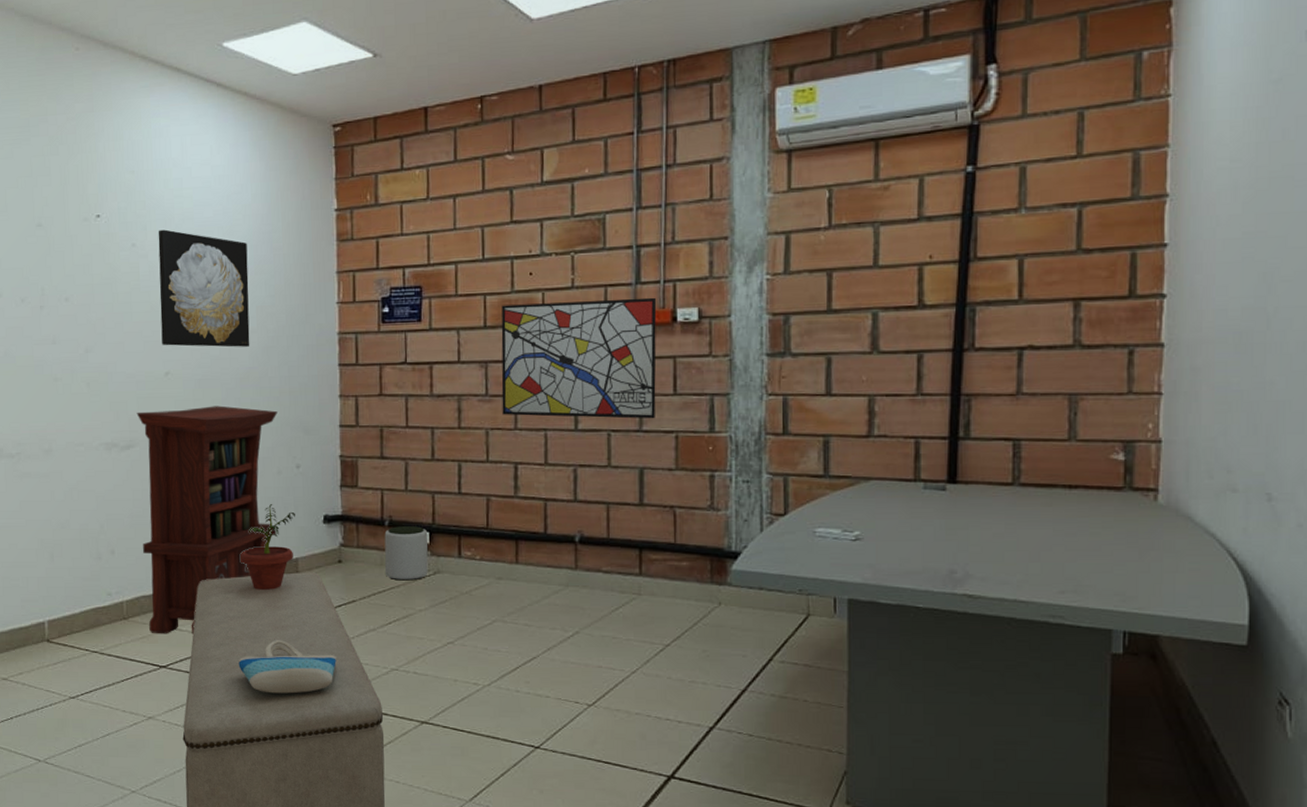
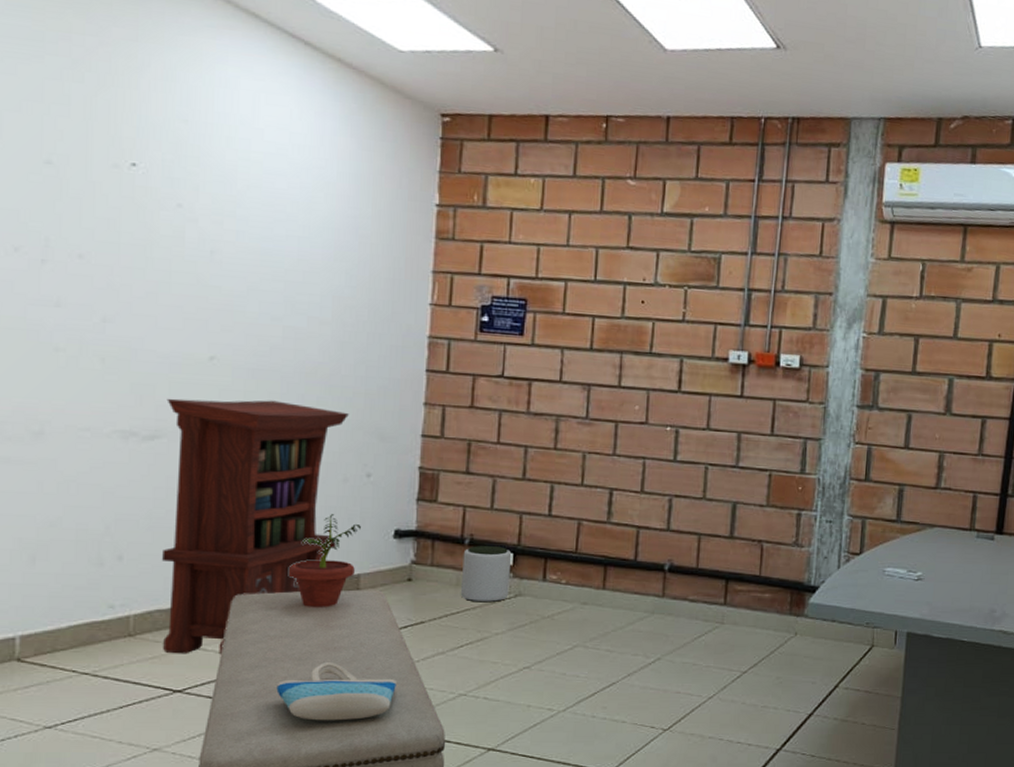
wall art: present [158,229,250,347] -> none [208,193,327,339]
wall art: present [501,297,657,419] -> none [601,329,763,457]

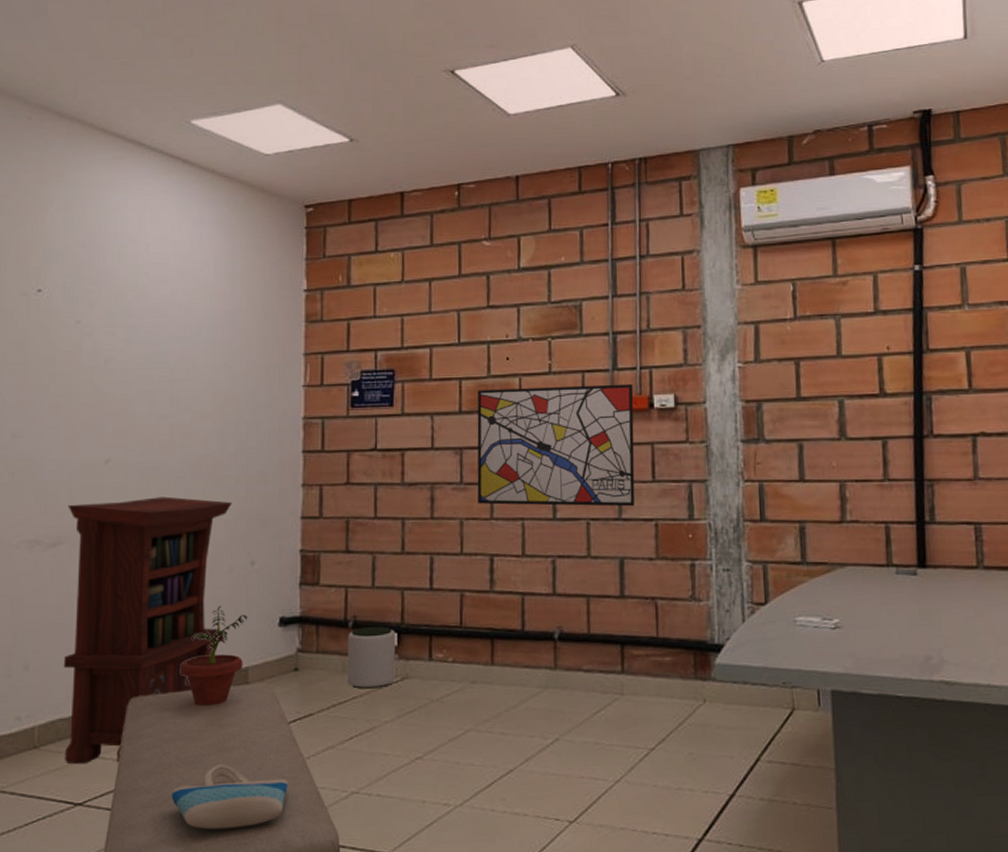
wall art: none [601,329,763,457] -> present [477,383,635,507]

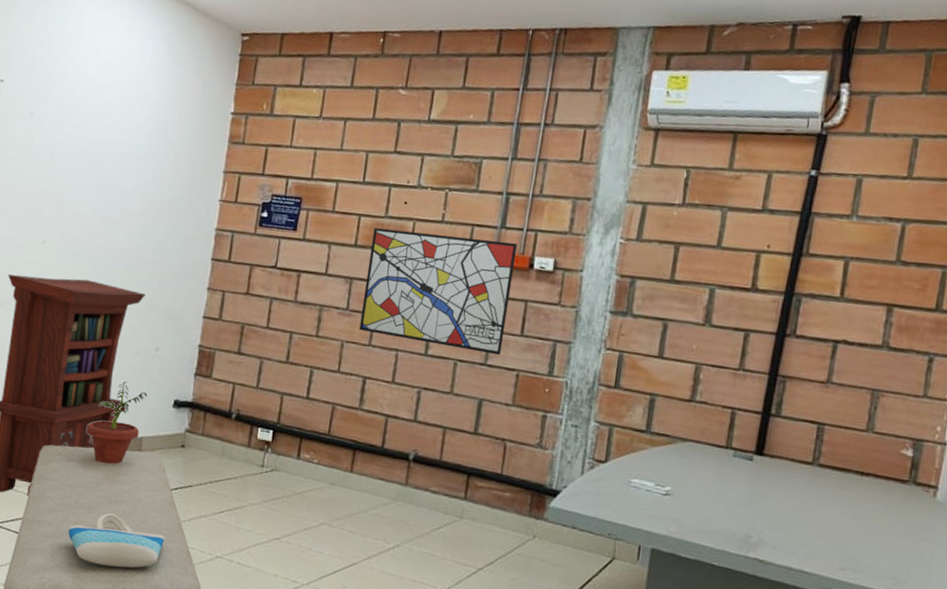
plant pot: present [347,627,396,689] -> none [225,420,272,475]

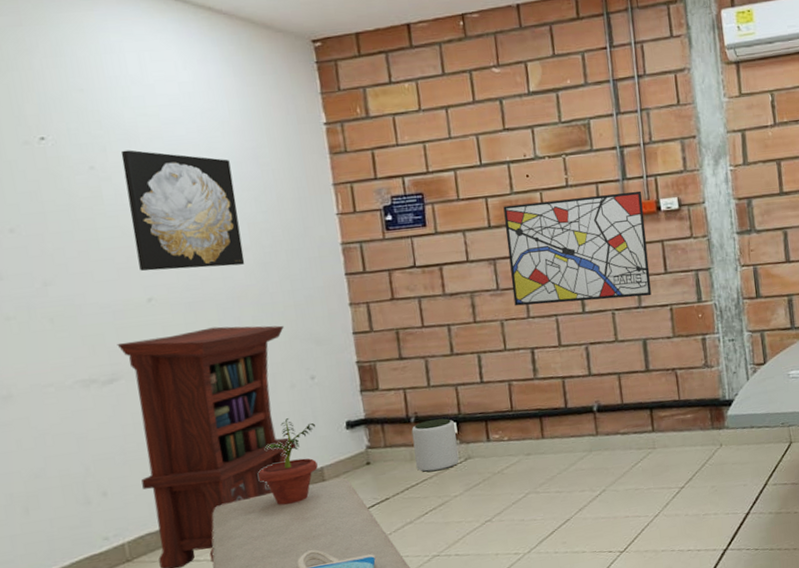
wall art: none [44,104,142,228] -> present [120,150,245,272]
plant pot: none [225,420,272,475] -> present [411,418,460,473]

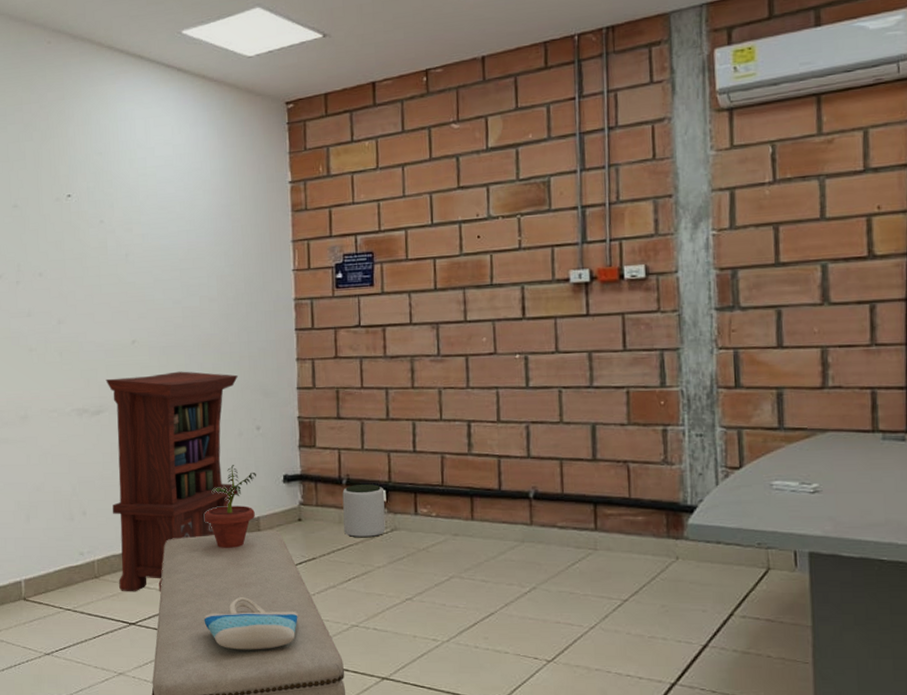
wall art: present [120,150,245,272] -> none [124,206,211,316]
wall art: present [503,190,652,306] -> none [451,256,606,376]

